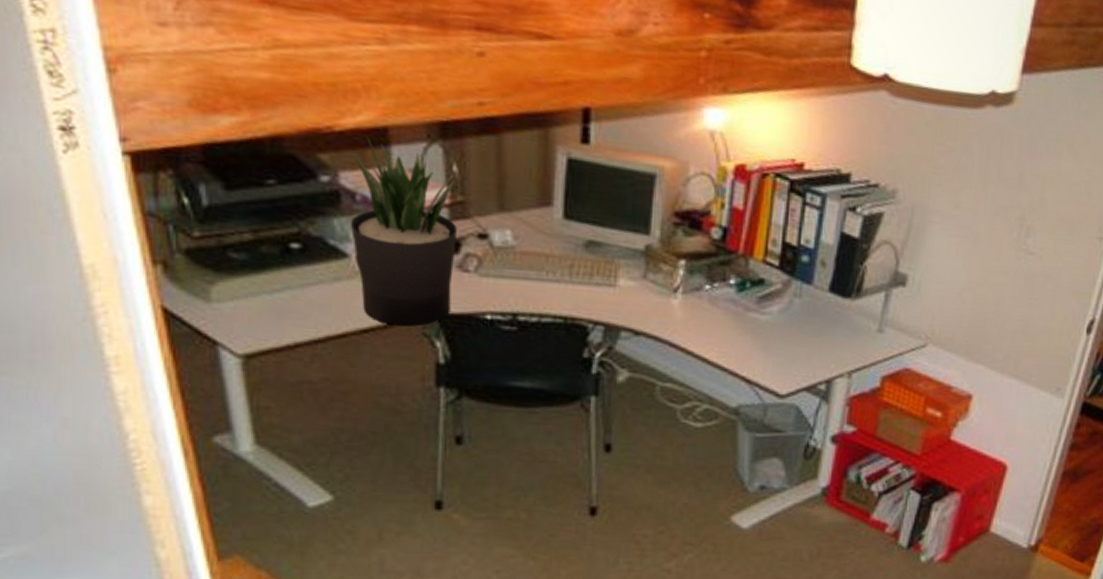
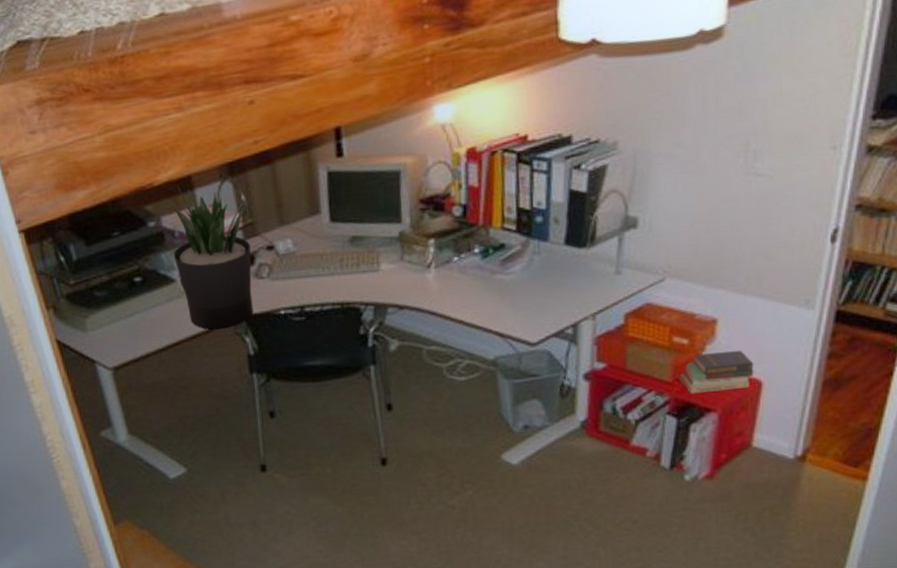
books: none [925,429,1002,471] -> present [676,350,754,394]

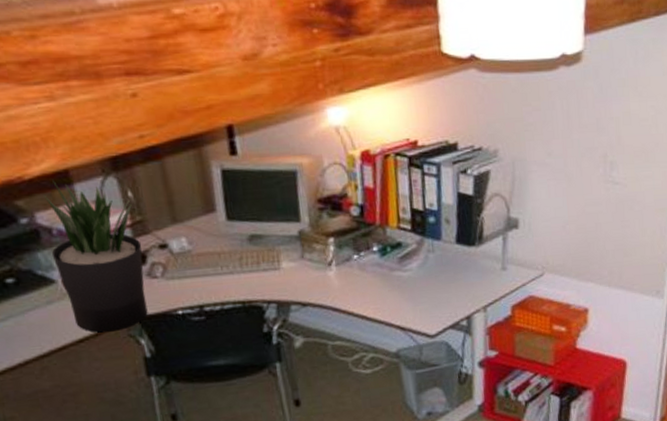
books: present [676,350,754,394] -> none [557,335,620,376]

